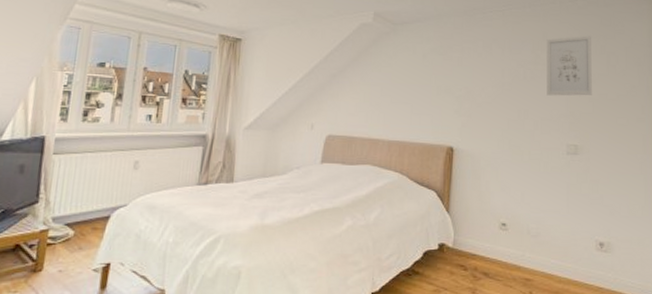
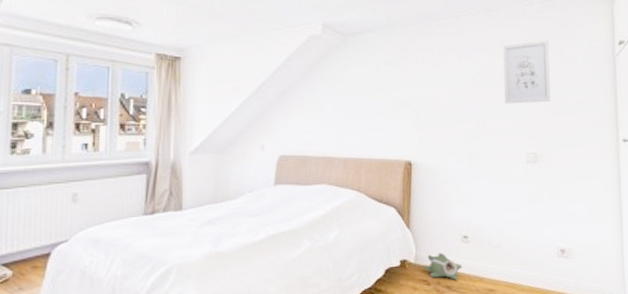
plush toy: none [461,238,500,268] -> present [423,252,463,281]

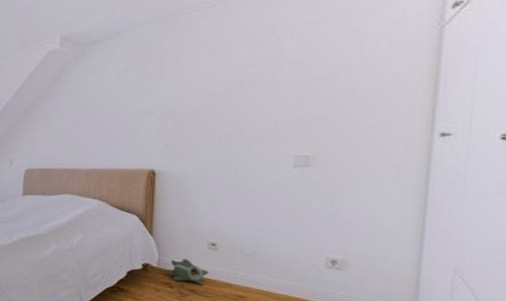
wall art: present [503,40,551,104] -> none [270,17,338,102]

